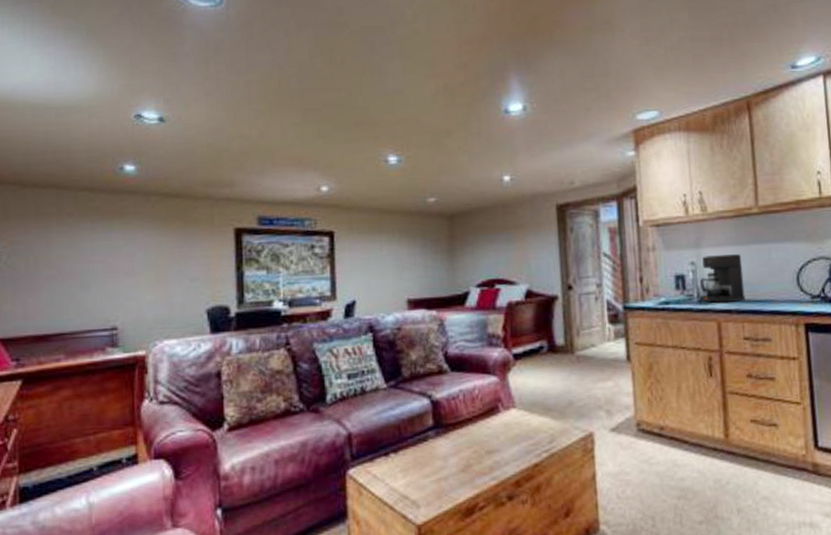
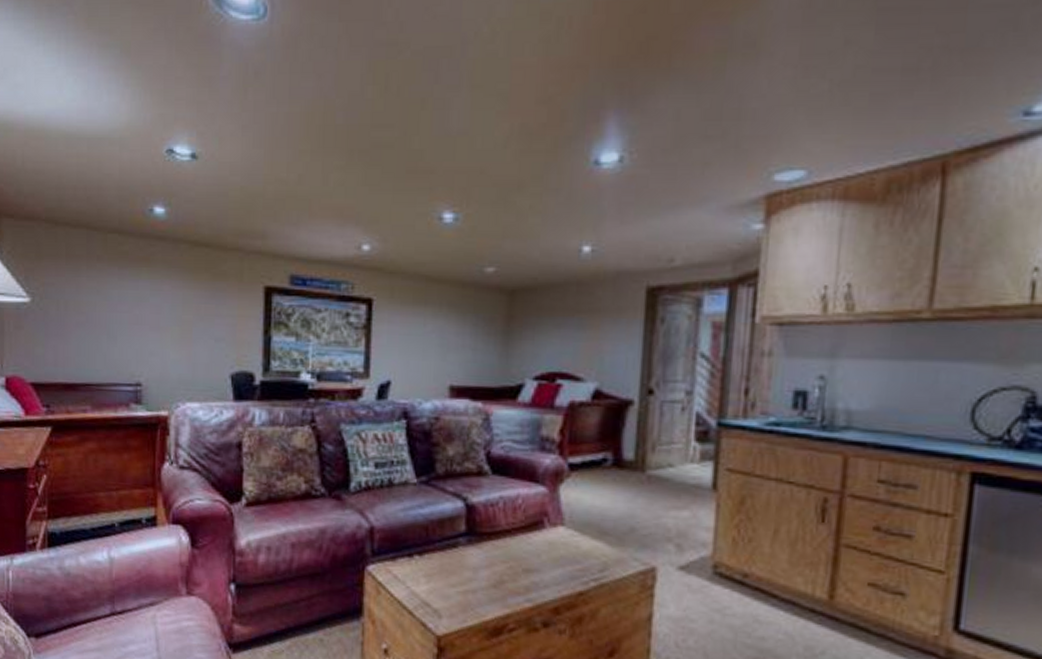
coffee maker: present [698,254,745,303] -> none [821,369,894,433]

